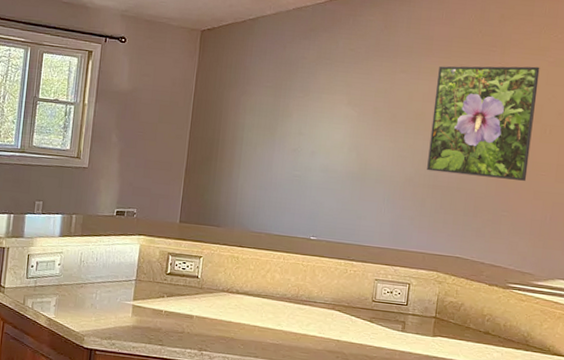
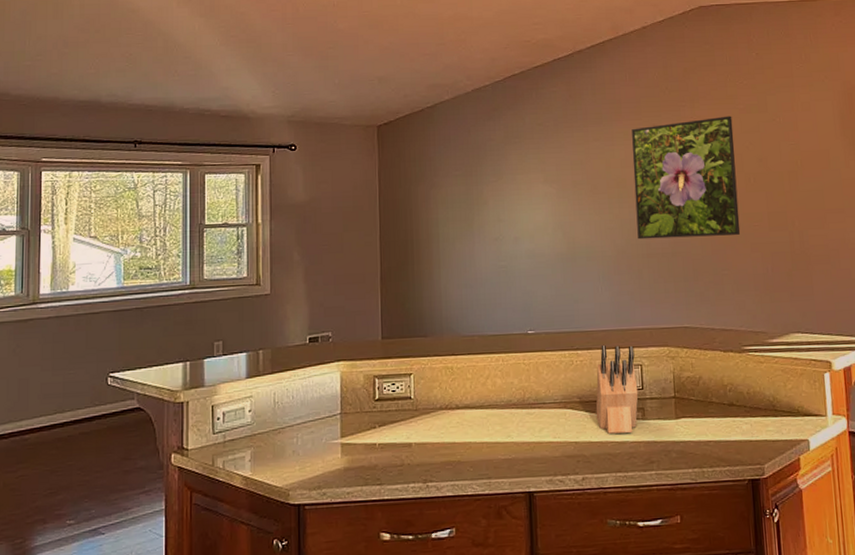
knife block: none [360,261,406,341] -> present [596,345,639,434]

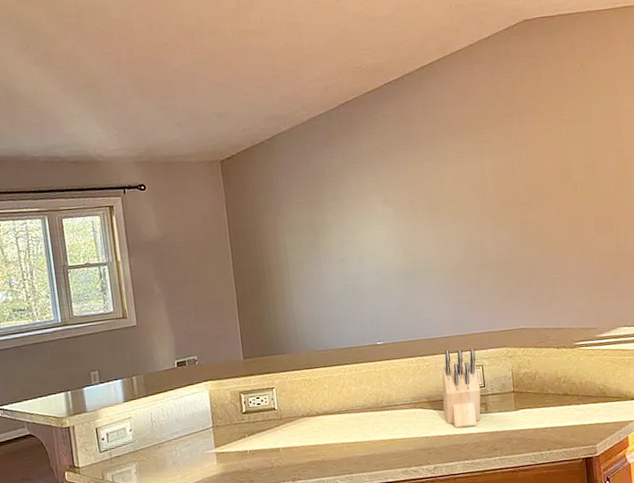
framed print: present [632,116,741,240] -> none [463,127,570,252]

